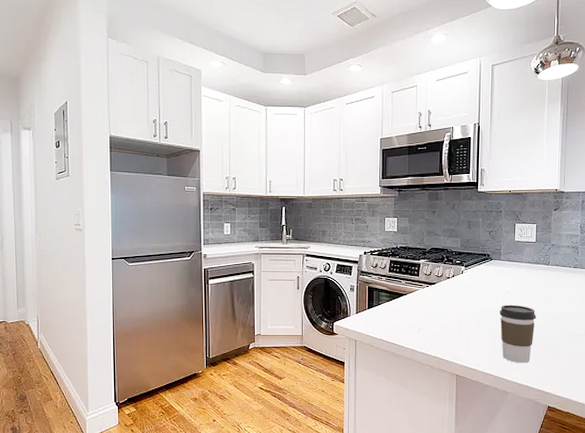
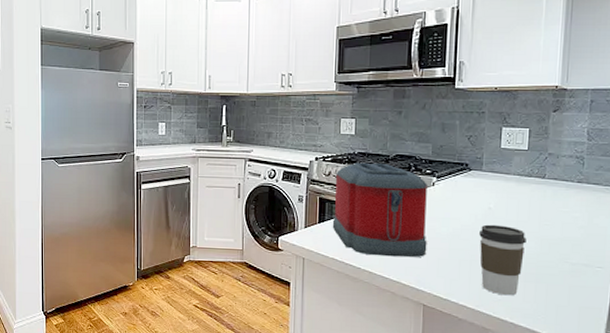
toaster: none [379,255,458,335] -> present [332,162,427,258]

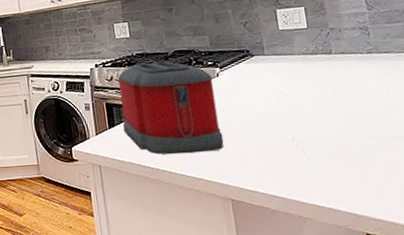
coffee cup: present [479,224,527,296] -> none [275,107,329,180]

